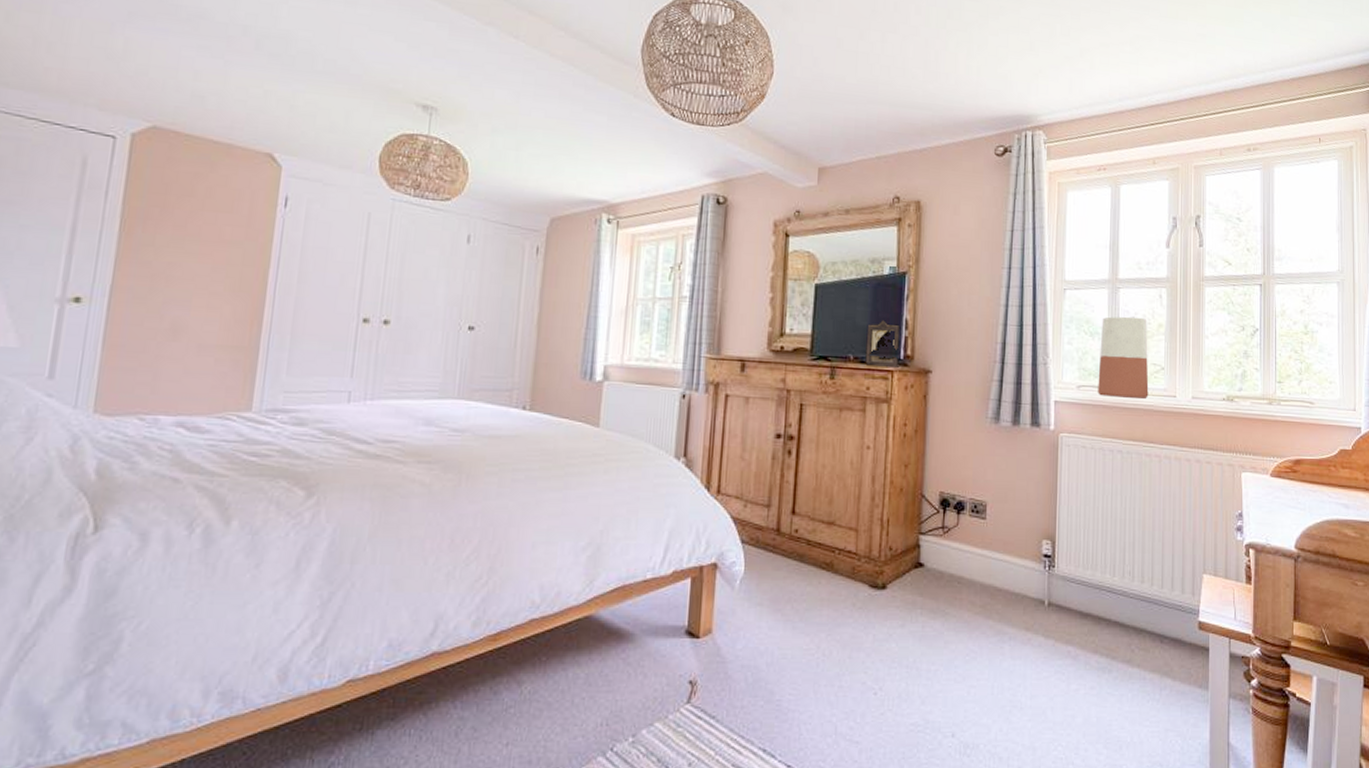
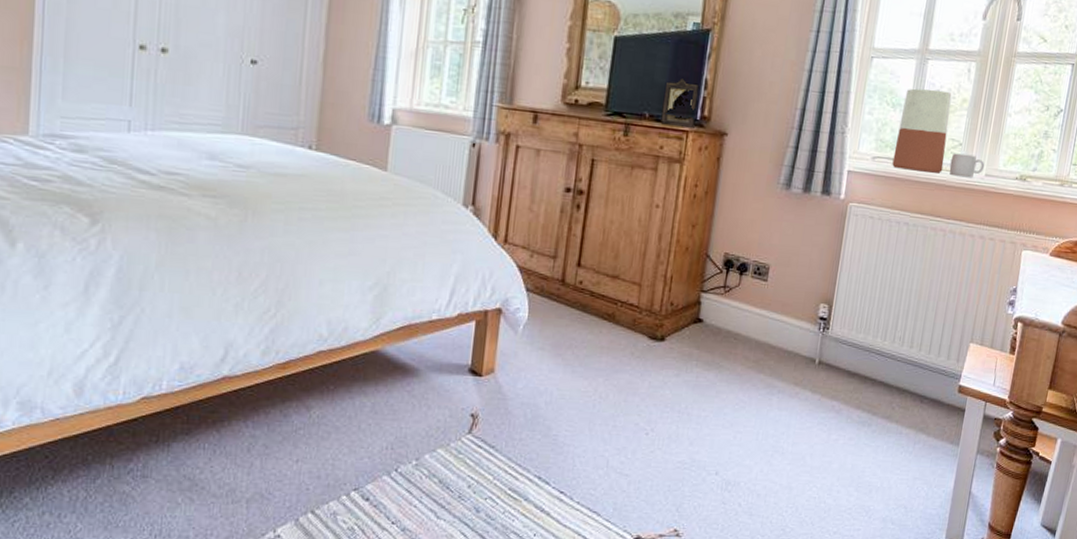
mug: none [1155,377,1190,402] -> present [949,153,985,178]

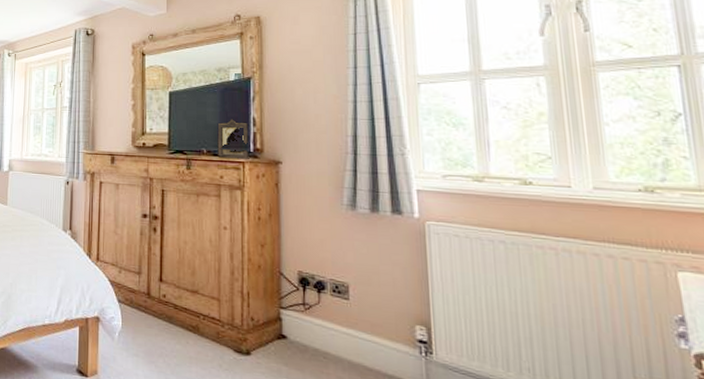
vase: present [892,88,952,175] -> none [466,106,534,190]
mug: present [949,153,985,178] -> none [541,167,590,192]

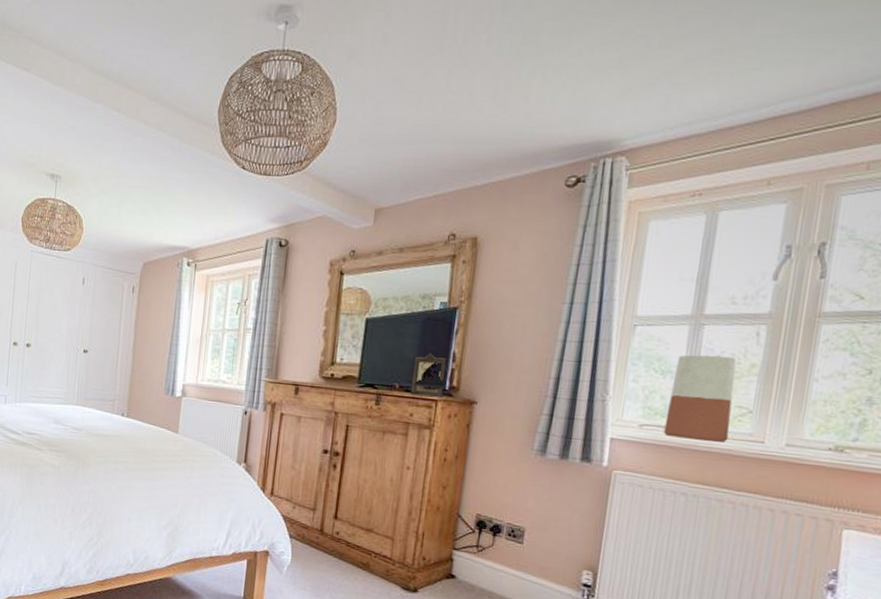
vase: none [466,106,534,190] -> present [664,354,737,444]

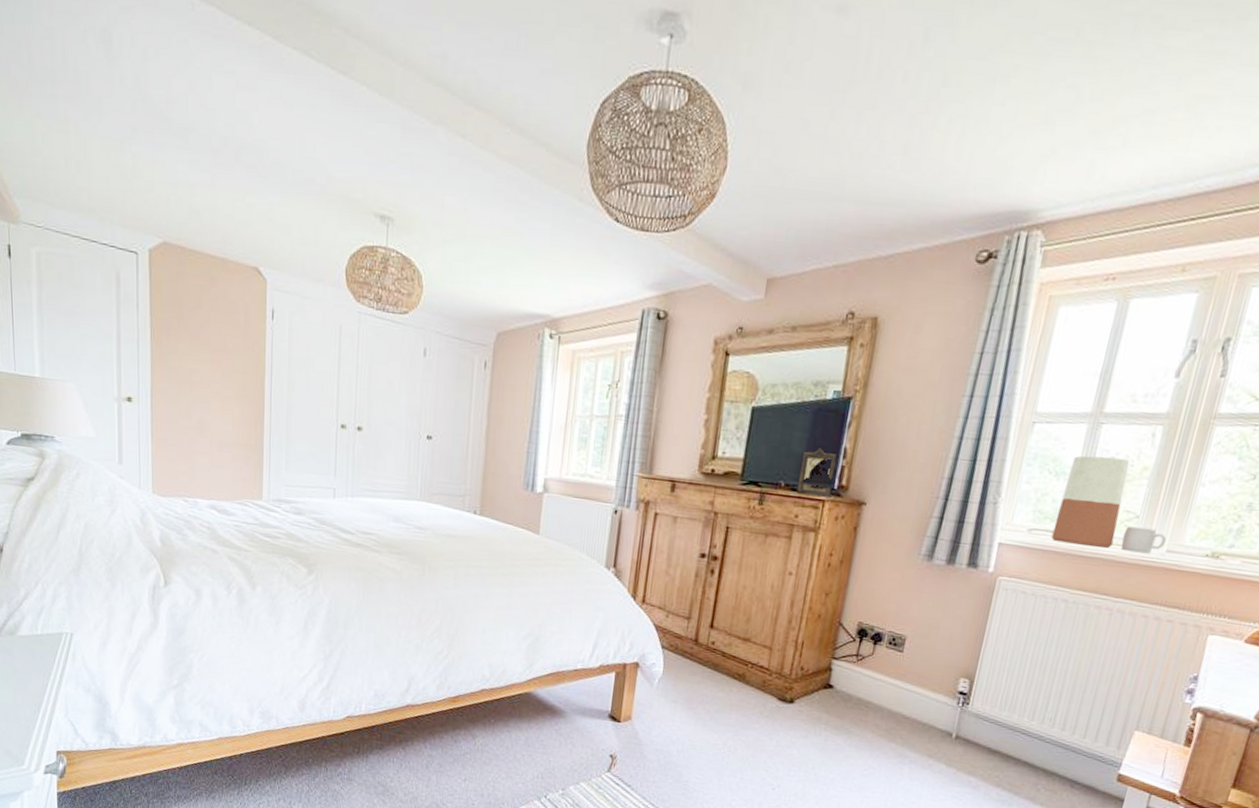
mug: none [737,421,785,448] -> present [1121,526,1167,554]

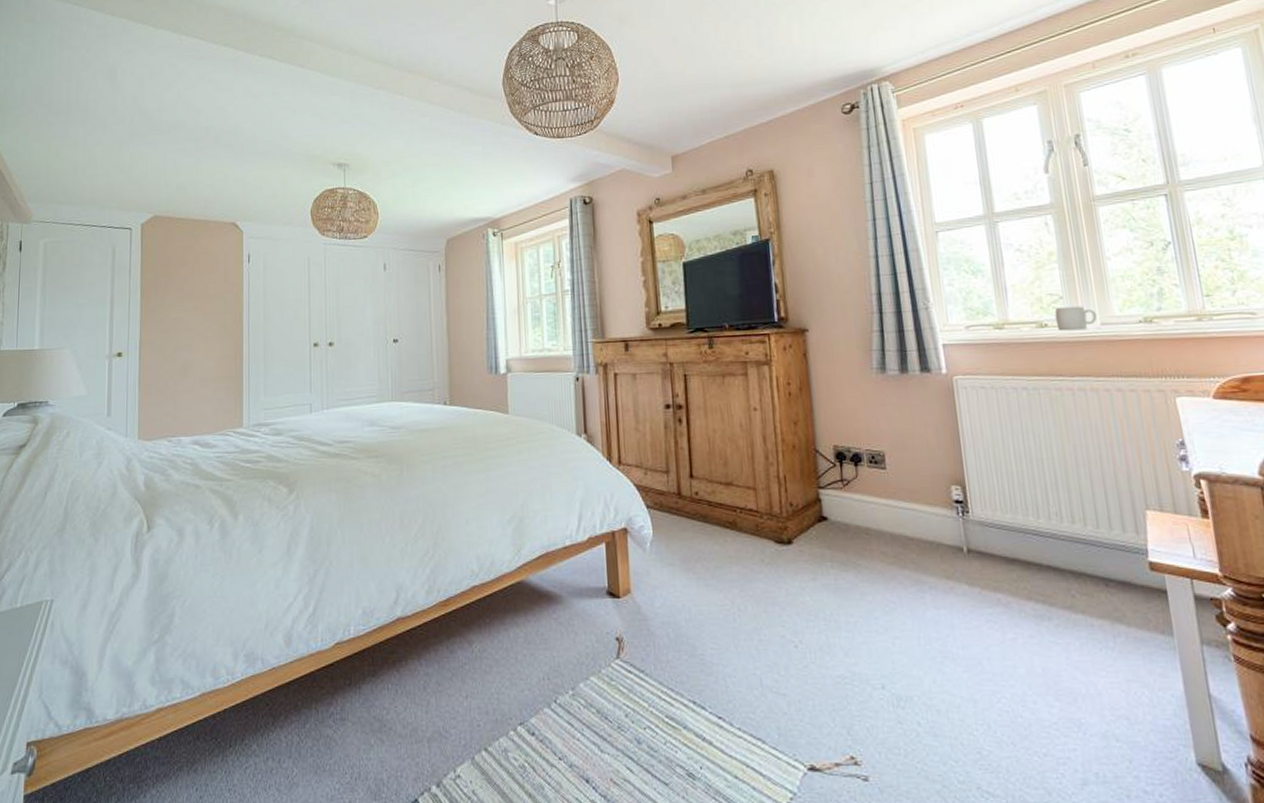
photo frame: present [796,448,838,497] -> none [739,287,776,332]
vase: present [1051,455,1130,549] -> none [983,248,1049,334]

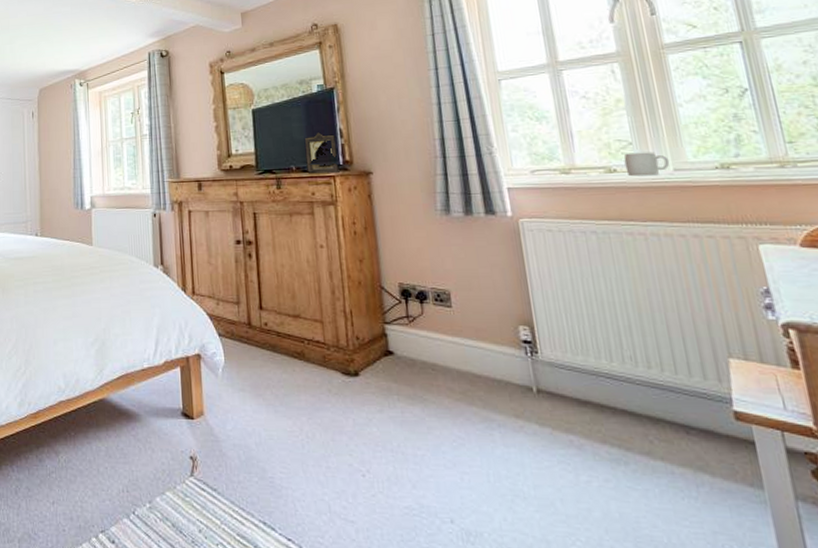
photo frame: none [739,287,776,332] -> present [305,132,341,174]

